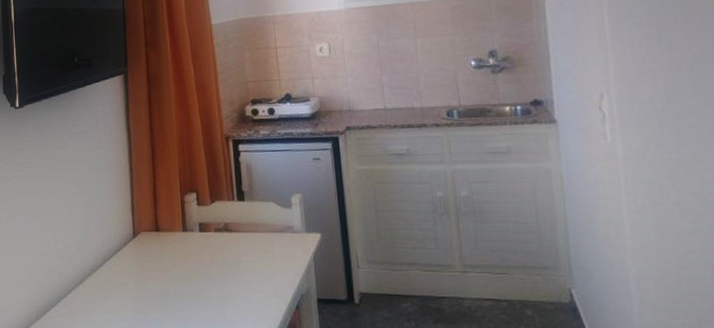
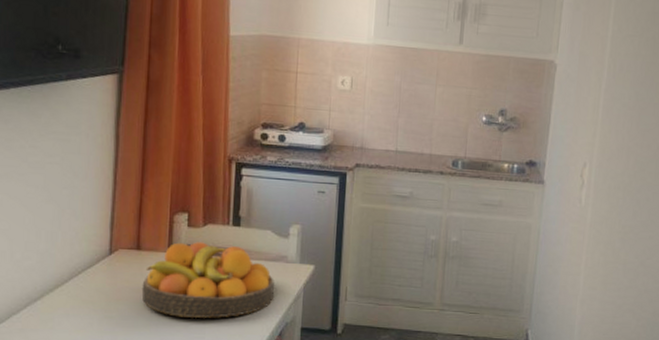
fruit bowl: none [164,219,286,294] -> present [141,242,275,318]

